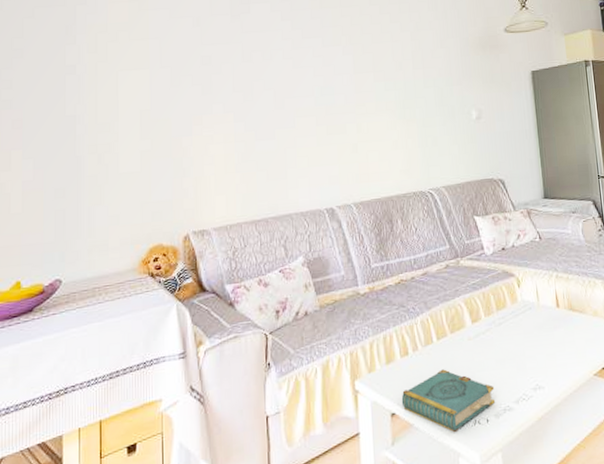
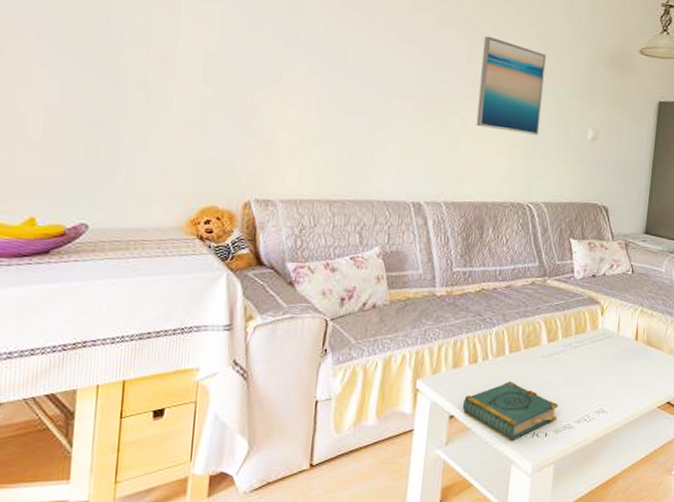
wall art: none [366,46,428,128] -> present [476,36,546,135]

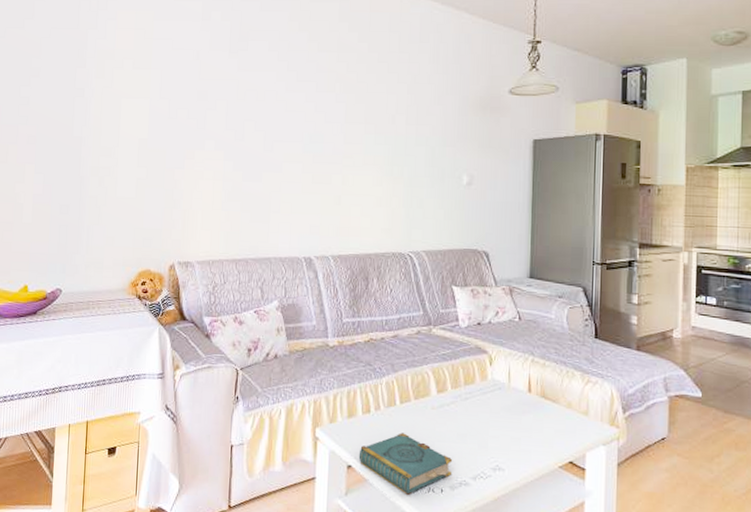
wall art: present [476,36,546,135] -> none [356,96,417,185]

